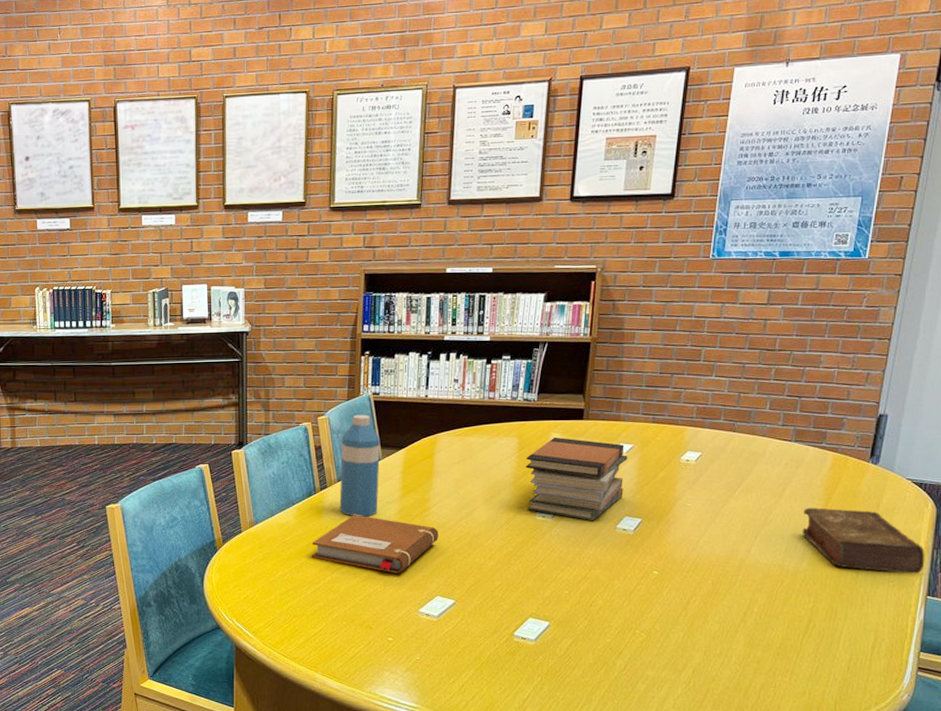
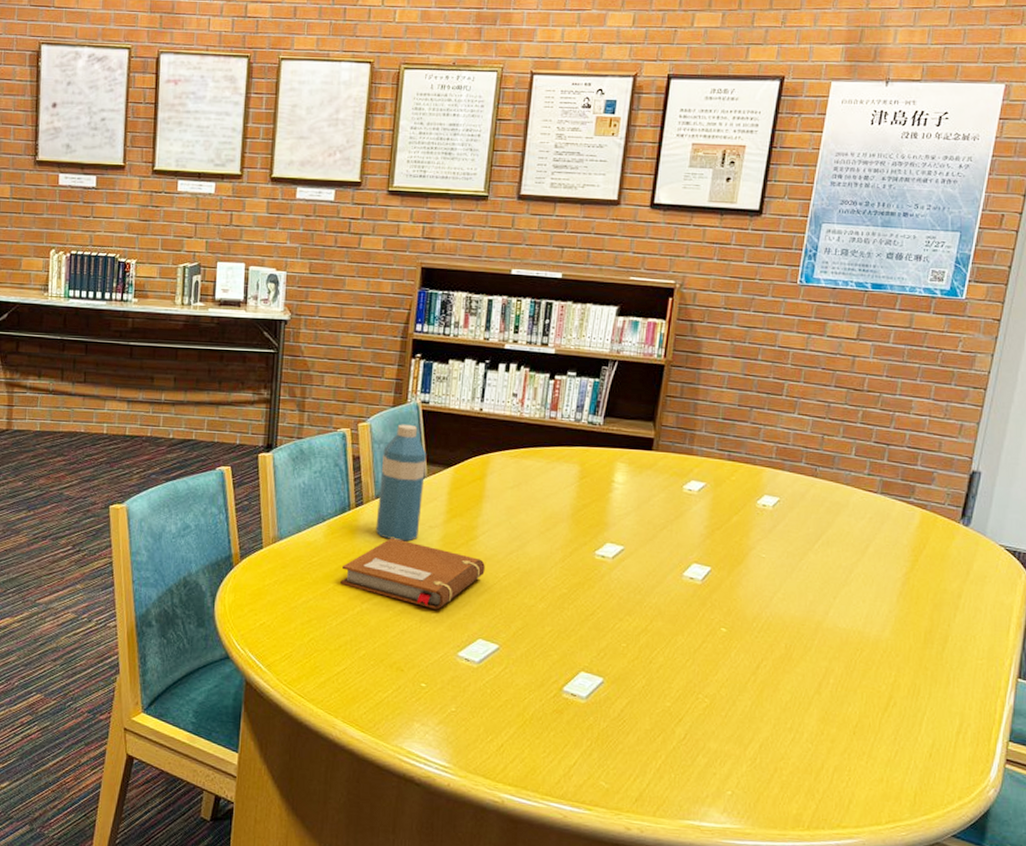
book stack: present [525,437,628,521] -> none [586,467,700,566]
book: present [802,507,925,574] -> none [885,569,1017,653]

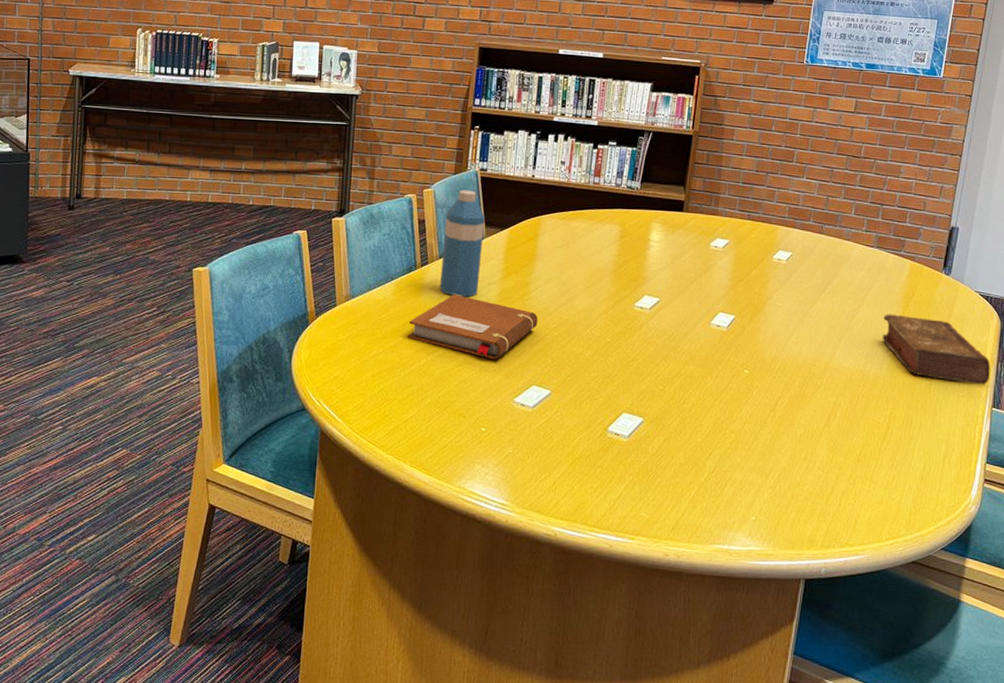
book: none [885,569,1017,653] -> present [882,314,991,385]

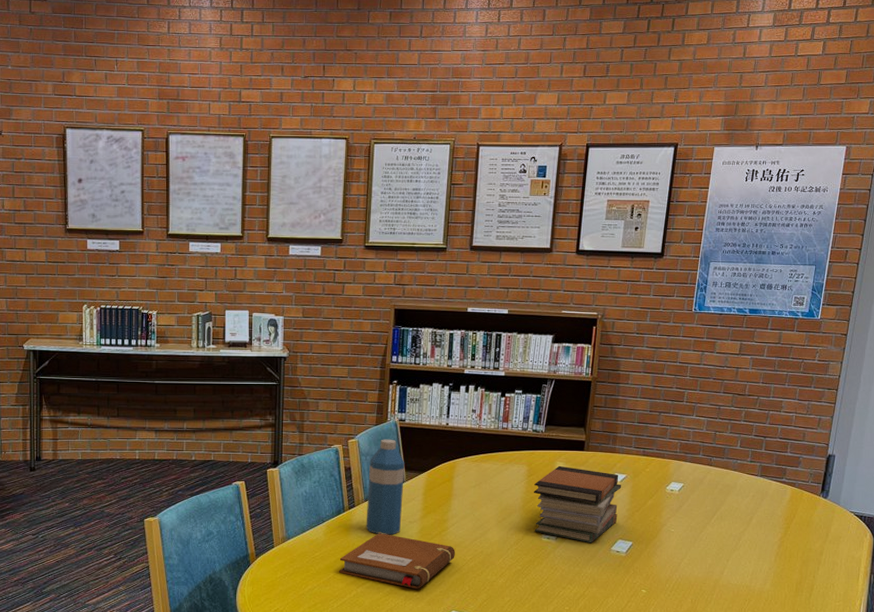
book stack: none [626,227,724,316] -> present [533,465,622,543]
book: present [882,314,991,385] -> none [766,535,864,595]

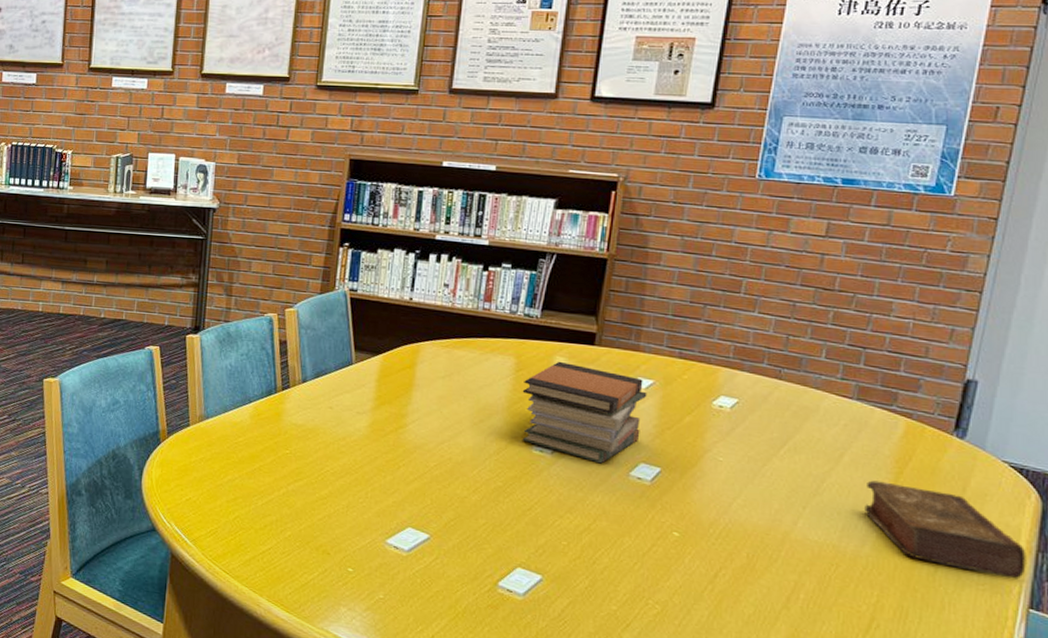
notebook: present [339,533,455,589] -> none [266,422,415,496]
water bottle: present [366,439,405,535] -> none [302,310,355,427]
book: none [766,535,864,595] -> present [865,480,1026,580]

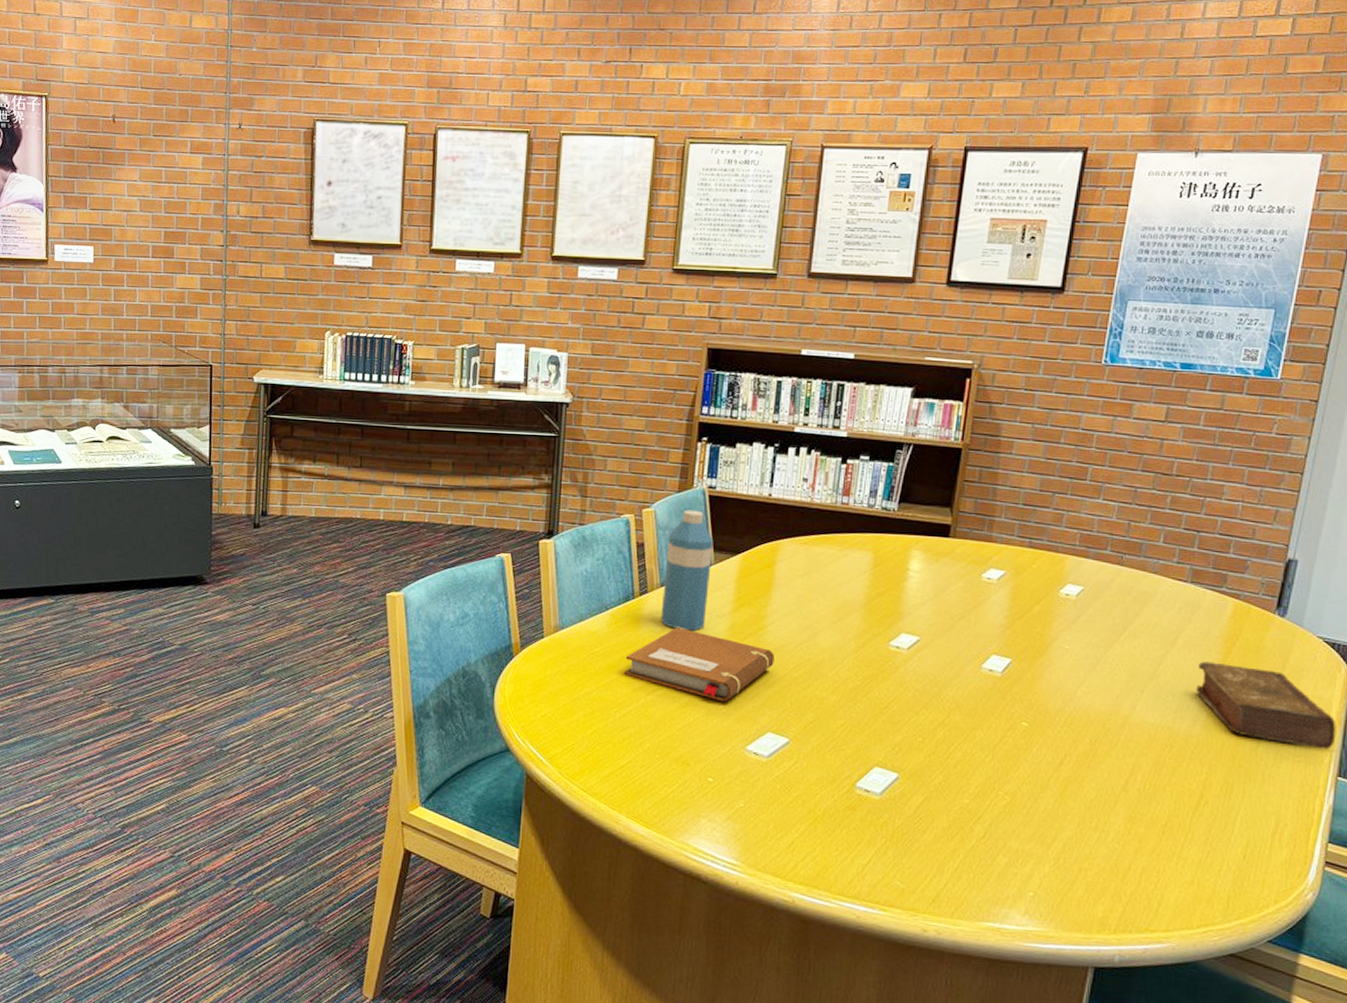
notebook: none [266,422,415,496] -> present [624,627,774,702]
water bottle: none [302,310,355,427] -> present [660,510,714,631]
book stack: present [522,361,647,464] -> none [879,554,999,658]

